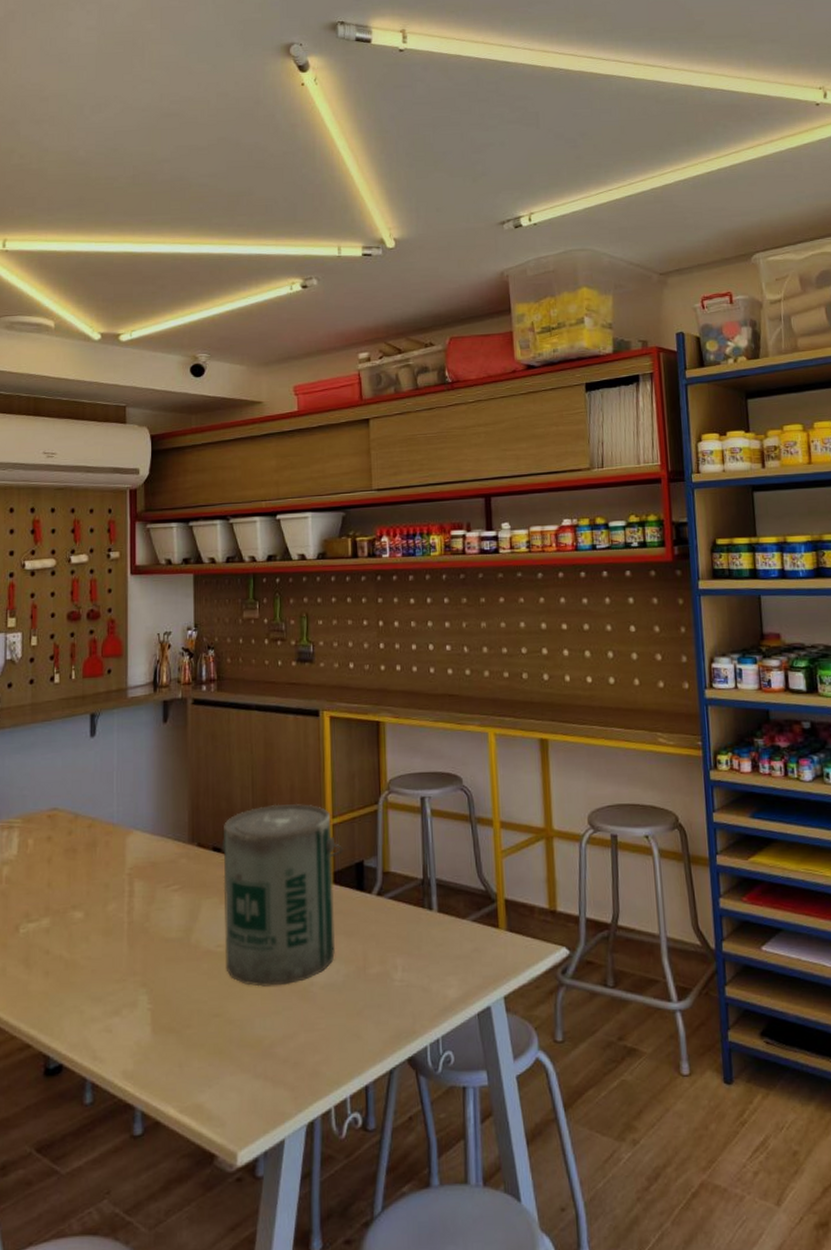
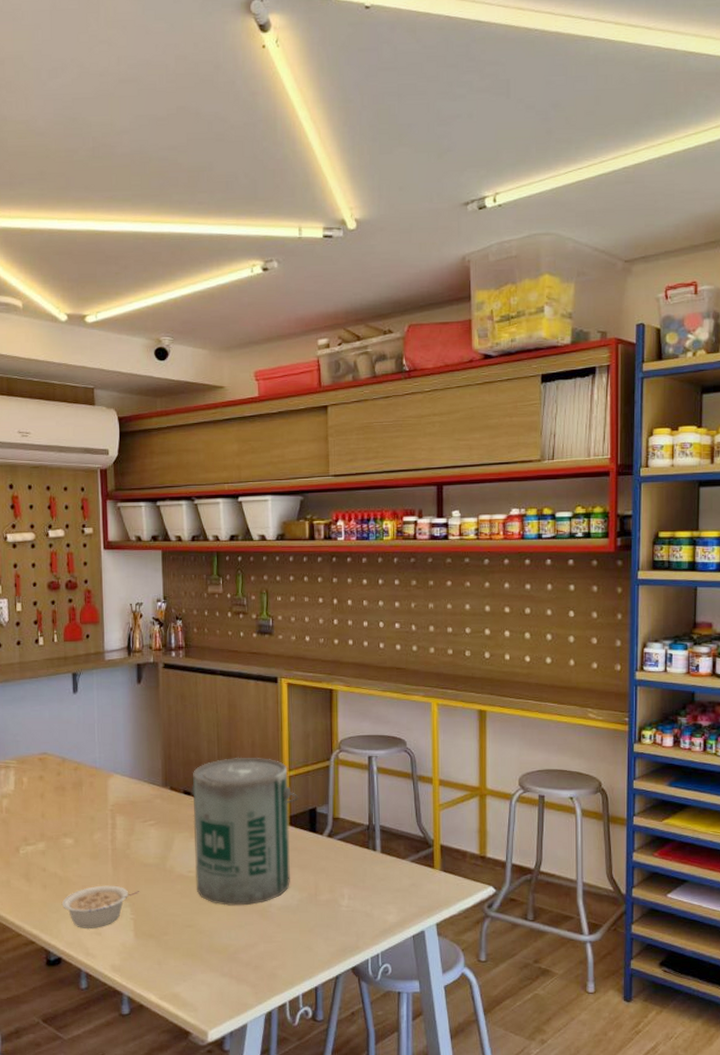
legume: none [66,968,160,1025] -> present [61,885,140,928]

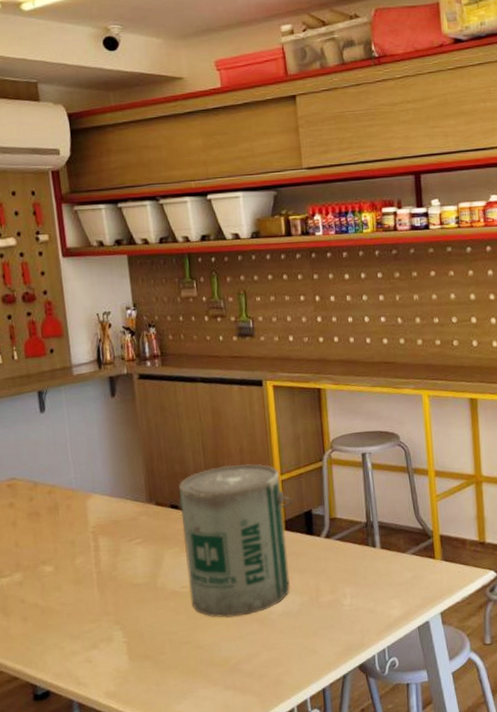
legume: present [61,885,140,928] -> none [45,609,131,658]

